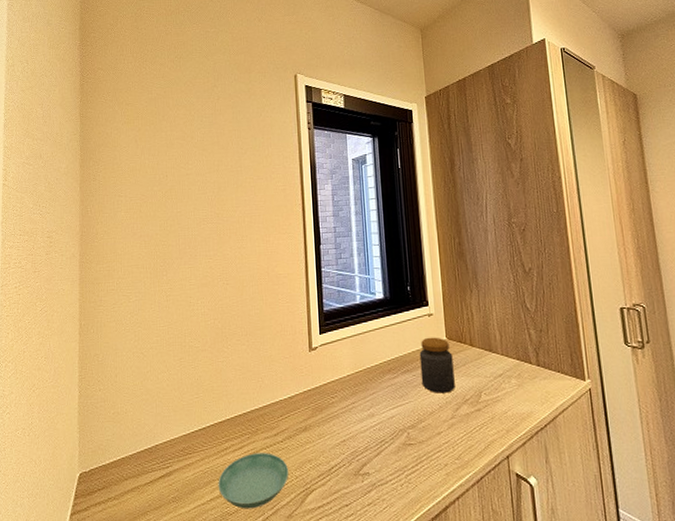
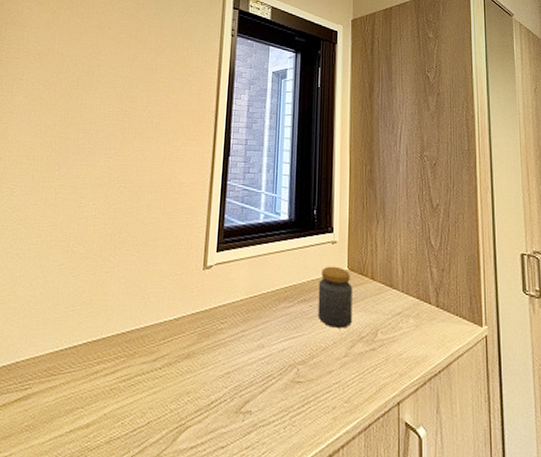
saucer: present [218,452,289,509] -> none [80,379,164,445]

